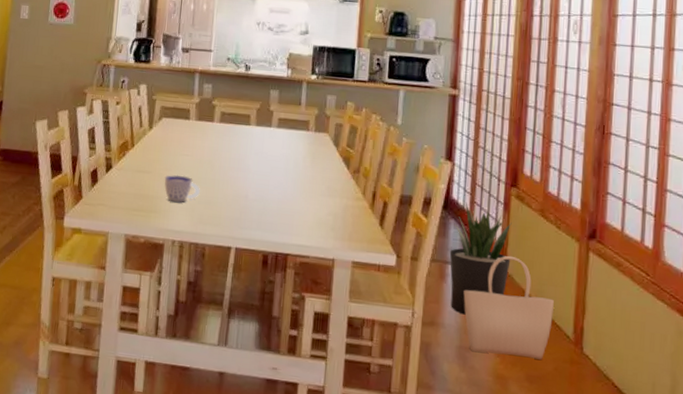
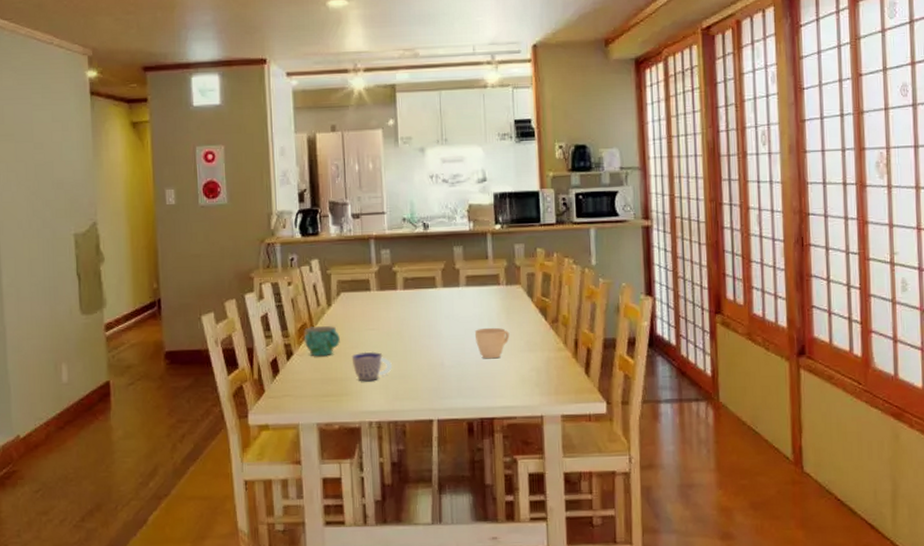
cup: none [123,144,156,174] -> present [303,325,340,357]
cup: none [279,168,313,199] -> present [474,327,510,359]
planter: present [449,202,512,315] -> none [660,336,723,452]
tote bag: present [463,255,555,360] -> none [679,385,771,488]

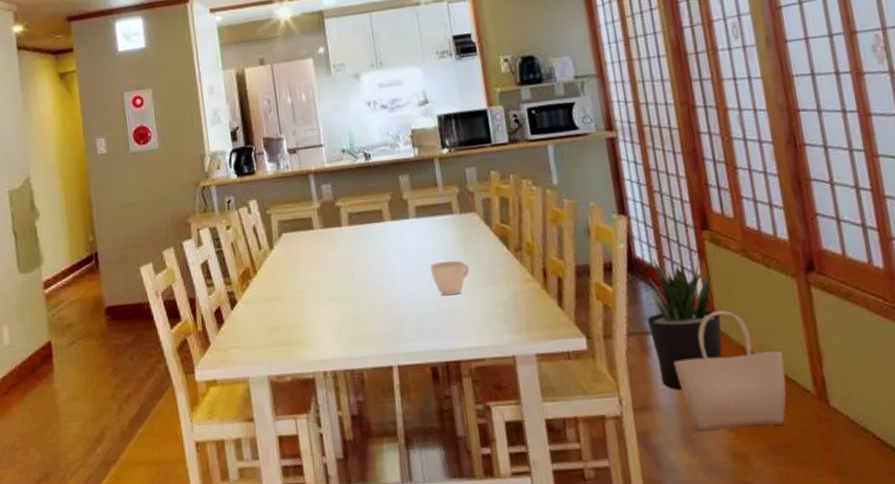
cup: present [303,325,340,357] -> none [246,269,286,303]
cup: present [351,351,392,382] -> none [299,294,344,328]
planter: none [660,336,723,452] -> present [645,258,723,390]
tote bag: none [679,385,771,488] -> present [673,310,787,432]

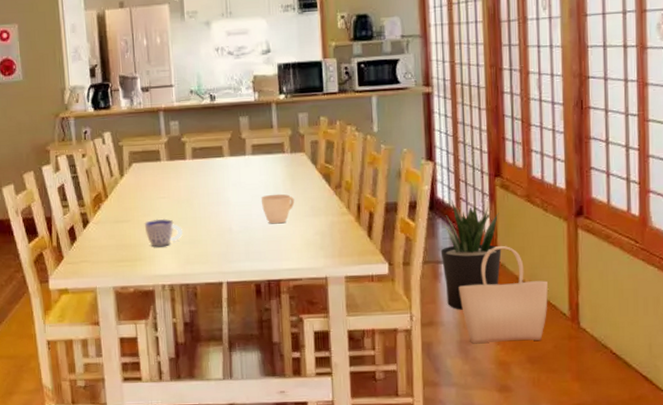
cup: none [299,294,344,328] -> present [144,218,183,247]

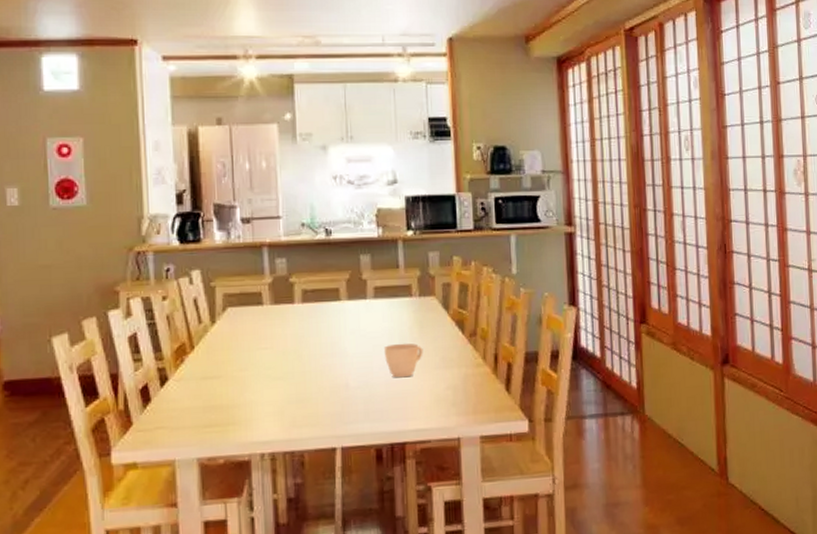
cup: present [144,218,183,247] -> none [240,373,288,408]
planter: present [440,199,502,310] -> none [584,348,649,470]
tote bag: present [458,245,549,344] -> none [604,397,697,507]

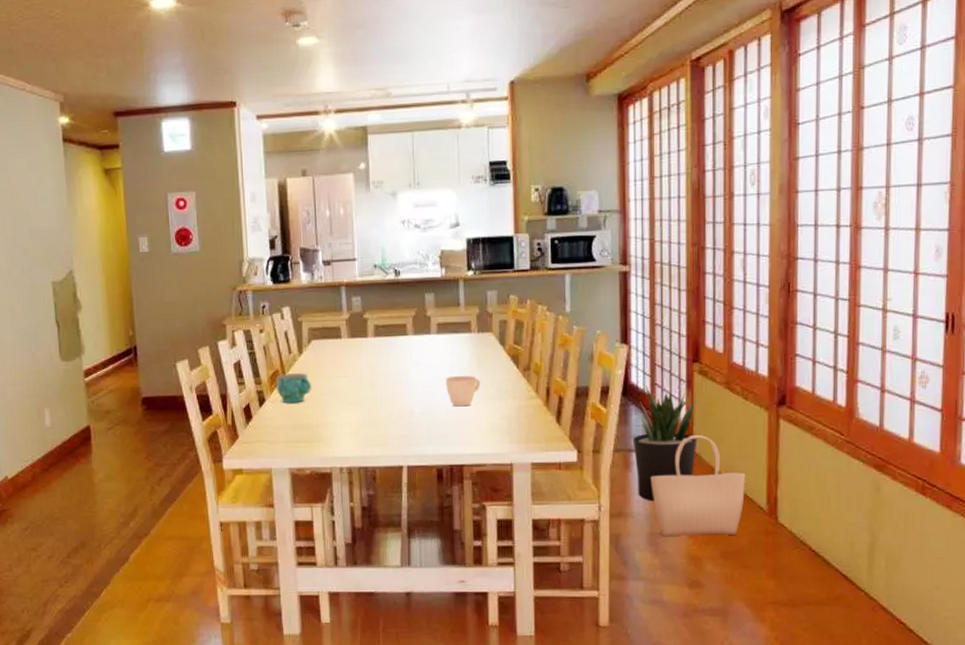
cup: none [181,346,226,381] -> present [275,373,311,403]
planter: none [584,348,649,470] -> present [633,385,697,501]
tote bag: none [604,397,697,507] -> present [650,434,746,537]

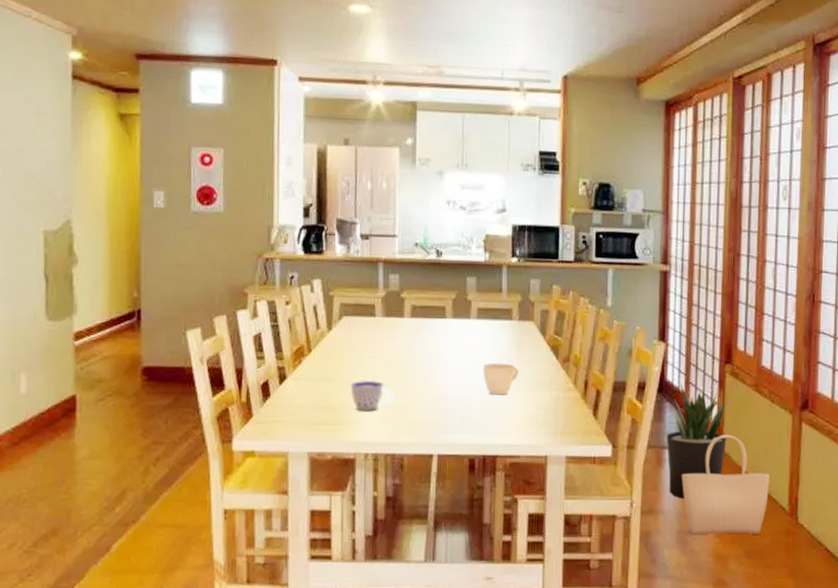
cup: present [275,373,311,403] -> none [299,349,339,383]
cup: none [323,398,362,428] -> present [350,380,393,412]

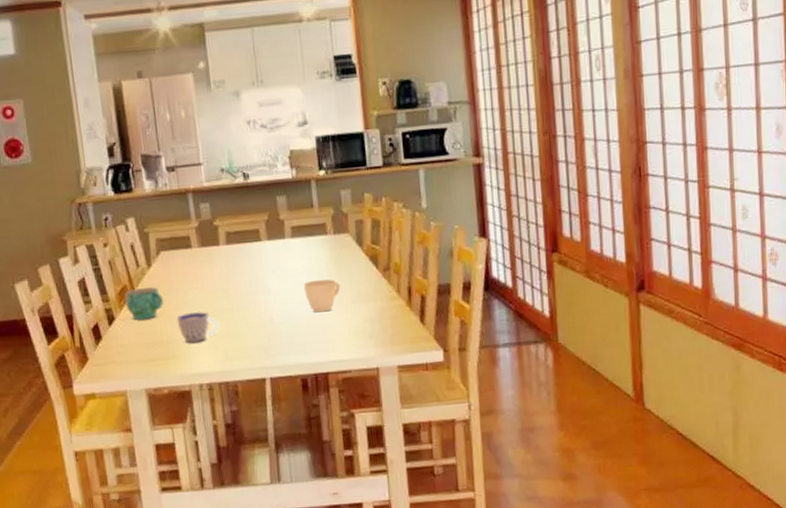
cup: none [299,349,339,383] -> present [124,287,164,320]
planter: present [666,383,727,499] -> none [498,278,562,396]
tote bag: present [681,434,771,535] -> none [518,325,611,432]

